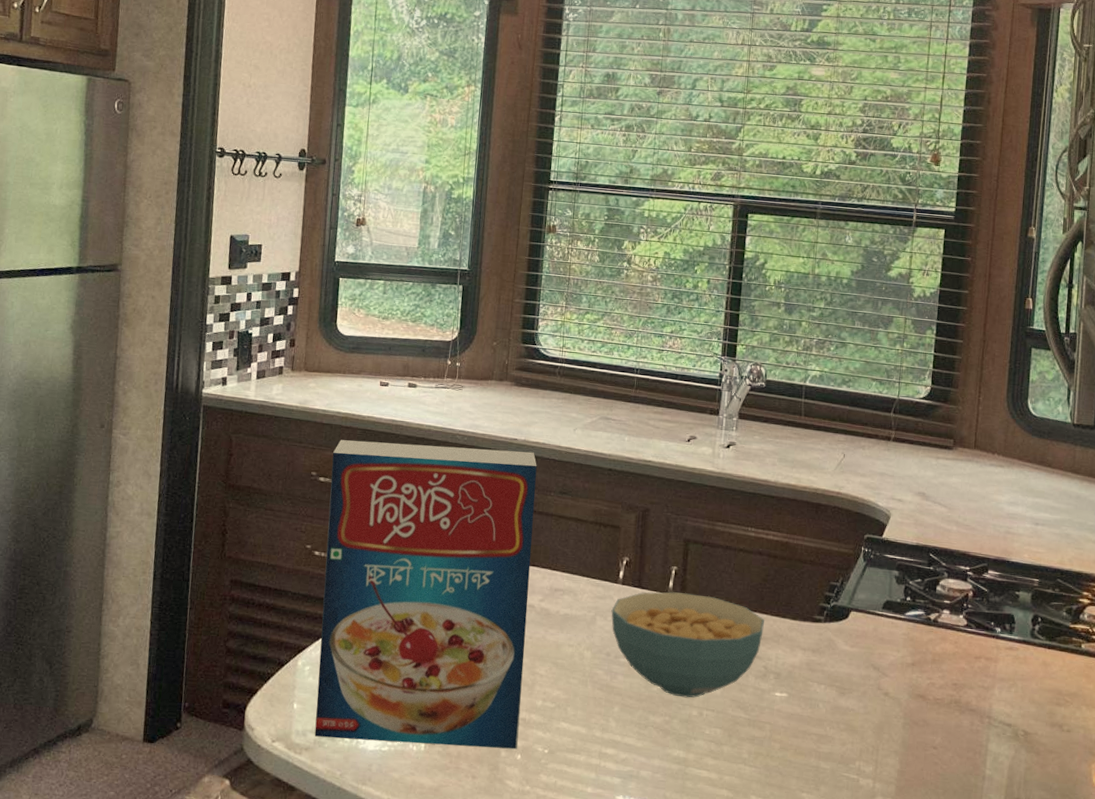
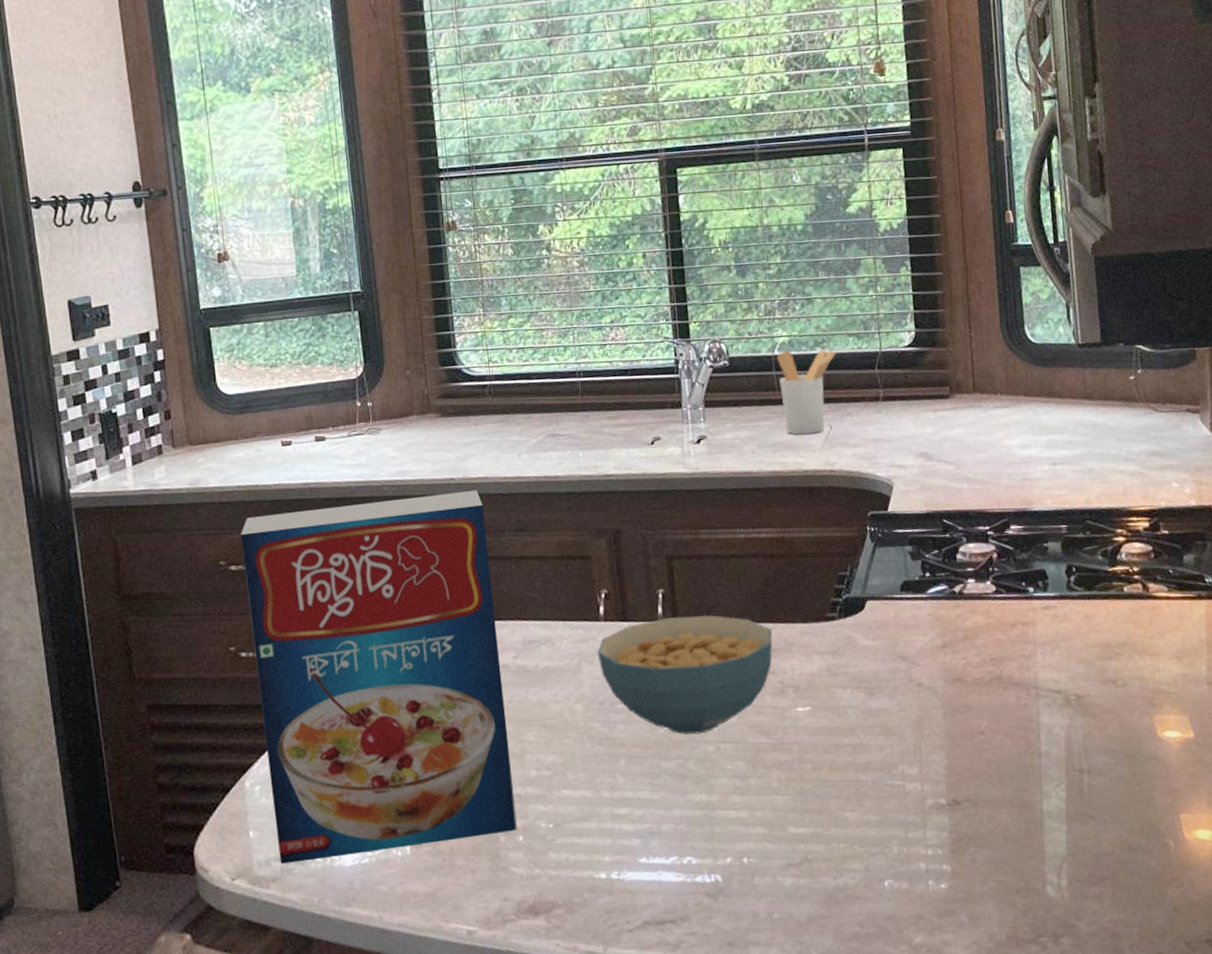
utensil holder: none [805,383,859,458] -> present [776,349,836,435]

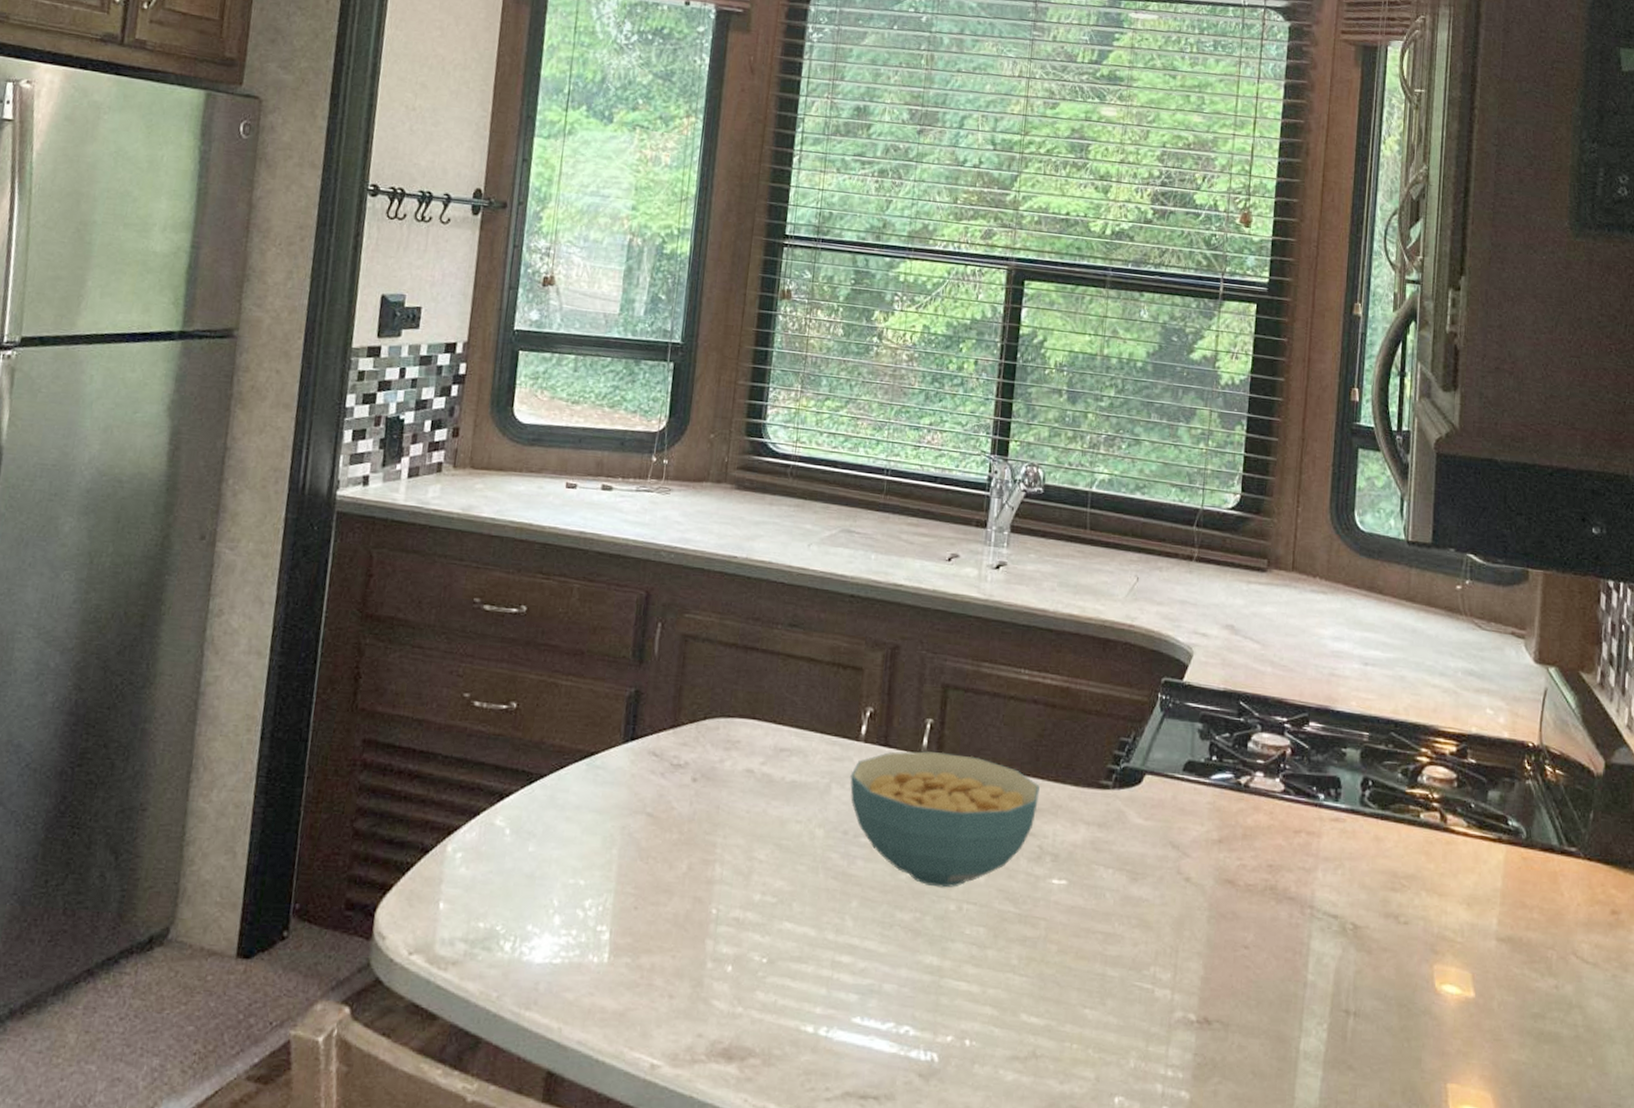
cereal box: present [240,490,518,864] -> none [465,556,761,959]
utensil holder: present [776,349,836,435] -> none [1091,488,1156,582]

